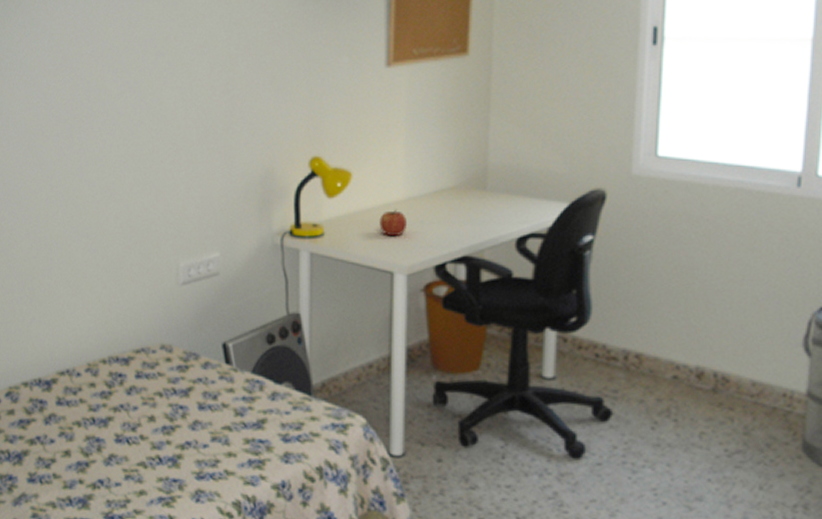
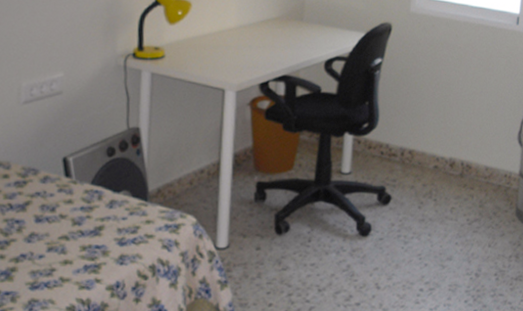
fruit: present [379,209,407,236] -> none [214,35,238,58]

